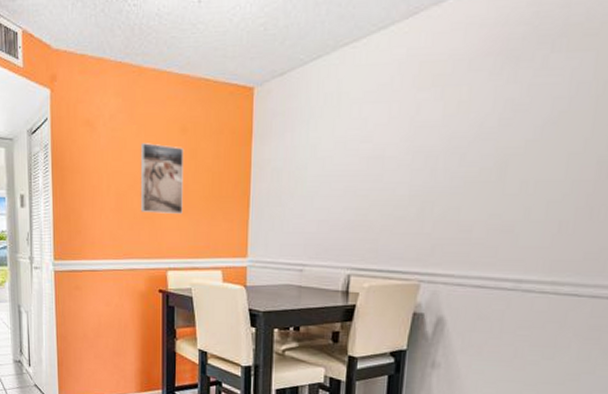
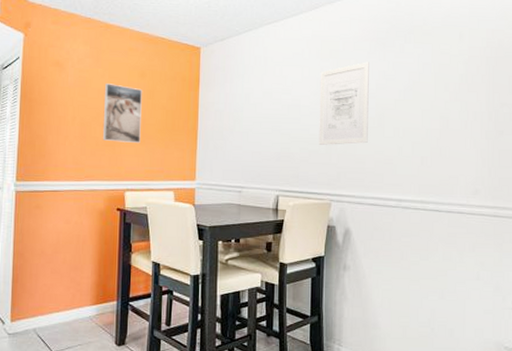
wall art: none [407,87,491,209] -> present [319,62,369,145]

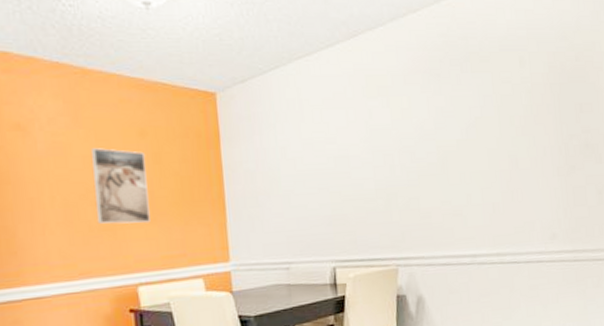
wall art: present [319,62,369,145] -> none [368,97,432,201]

